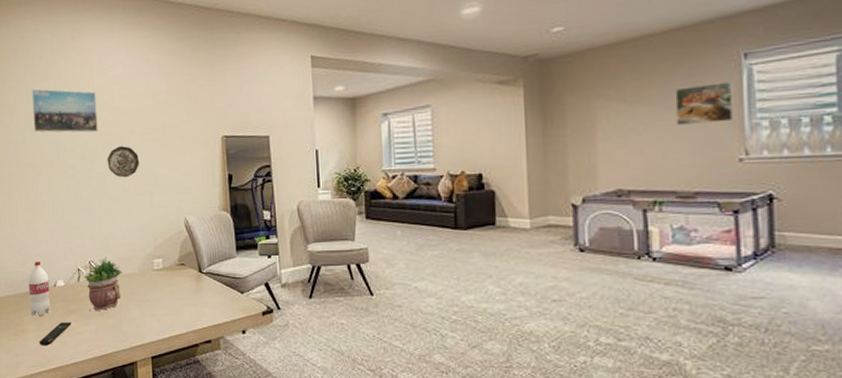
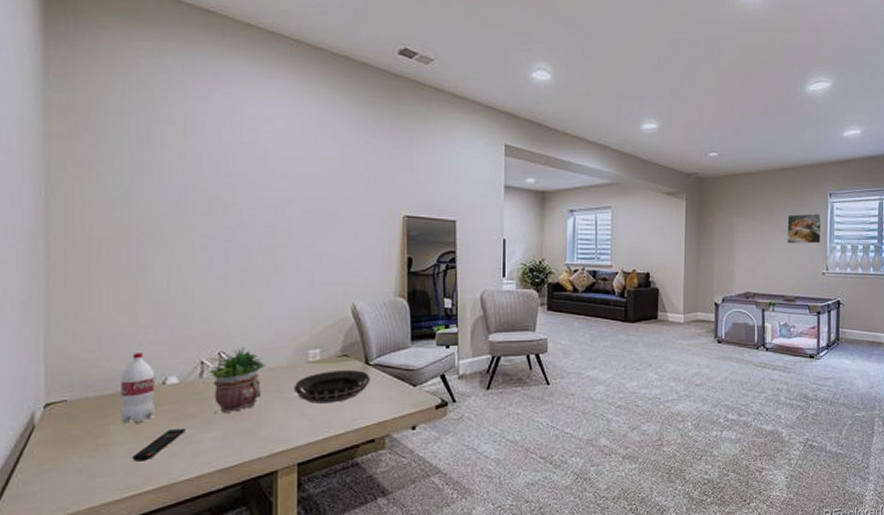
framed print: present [31,88,98,133] -> none [146,131,246,197]
decorative plate: present [107,146,140,178] -> none [254,216,299,254]
decorative bowl: none [144,278,204,306] -> present [293,370,370,404]

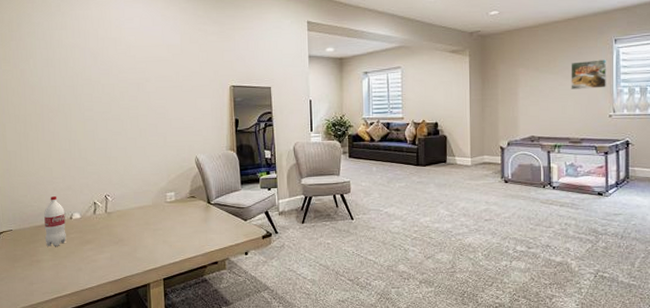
remote control: present [132,429,186,462] -> none [54,251,87,274]
potted plant: present [206,347,266,414] -> none [98,191,138,241]
decorative bowl: present [293,370,370,404] -> none [157,208,212,234]

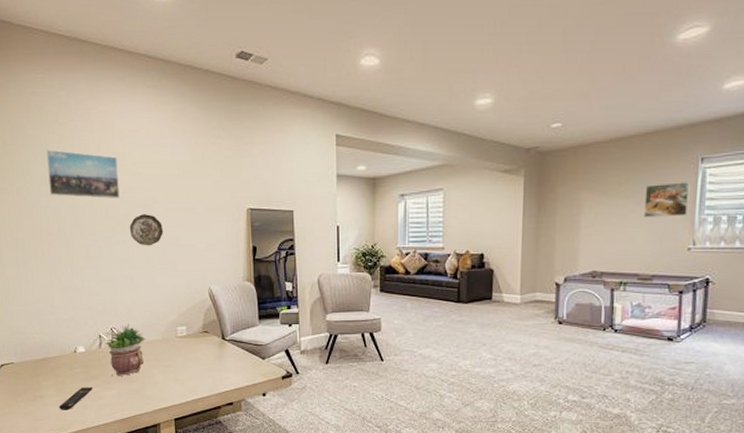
bottle: present [44,196,67,246] -> none [46,328,71,381]
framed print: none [49,35,116,79] -> present [46,149,120,199]
remote control: none [54,251,87,274] -> present [59,387,93,410]
potted plant: none [98,191,138,241] -> present [104,324,146,377]
decorative plate: none [123,92,155,120] -> present [129,214,164,246]

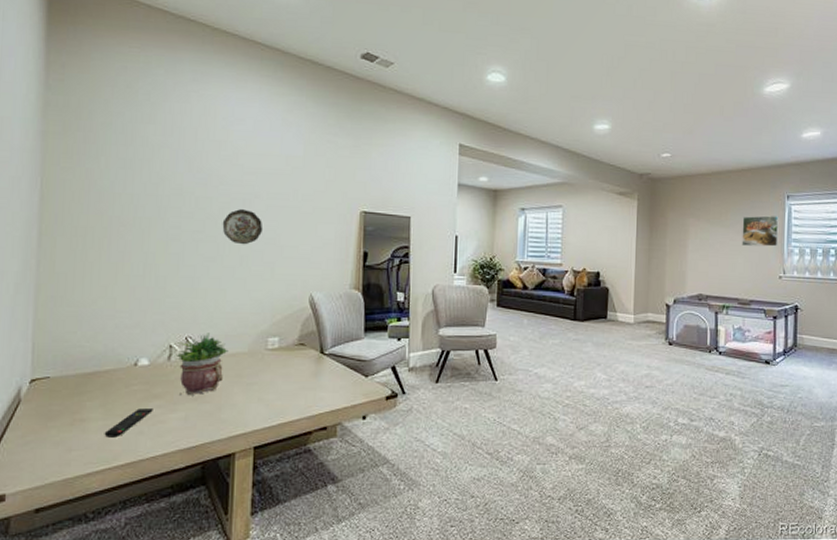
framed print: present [46,149,120,199] -> none [128,129,217,191]

